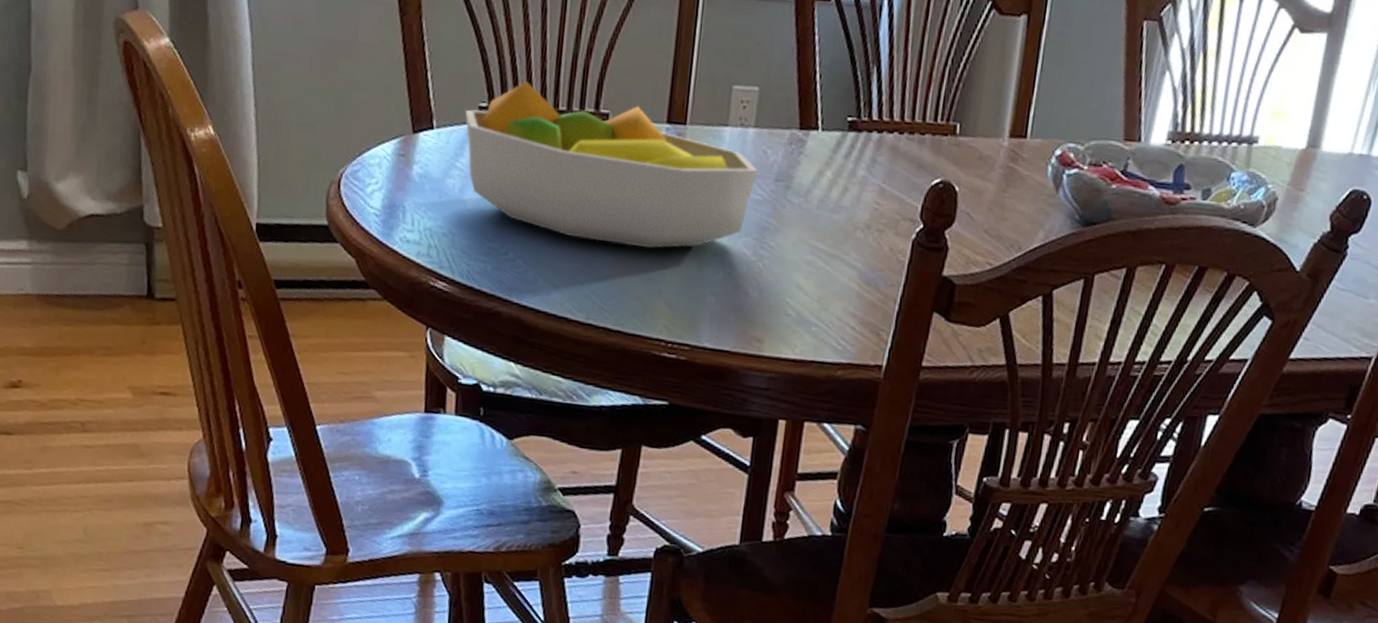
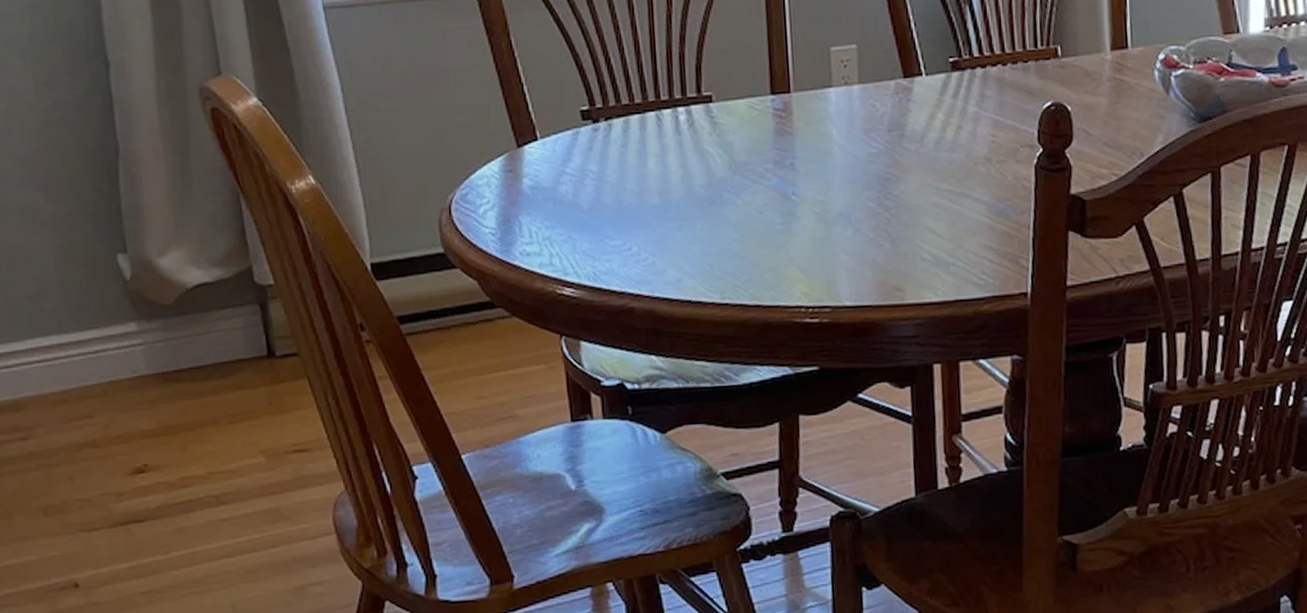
fruit bowl: present [465,81,758,249] -> none [567,78,869,221]

